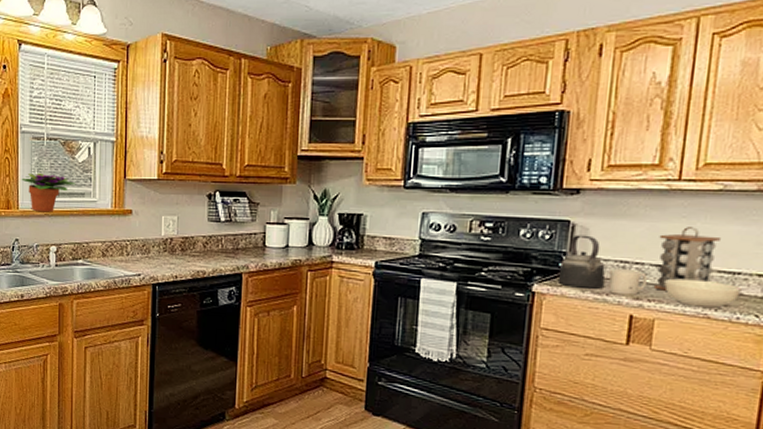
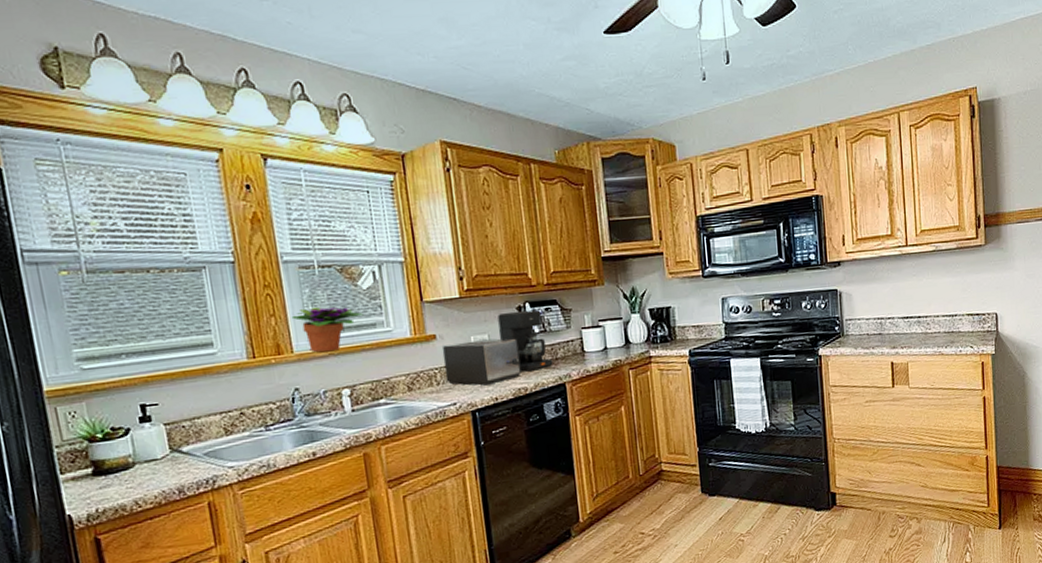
toaster: none [136,220,203,263] -> present [443,338,521,386]
coffee maker: none [188,198,234,257] -> present [498,310,553,372]
kettle: present [557,235,606,289] -> none [836,300,870,347]
mug: present [608,268,648,297] -> none [872,323,899,347]
spice rack: present [653,227,720,291] -> none [900,283,940,338]
bowl: present [663,278,741,309] -> none [909,324,959,348]

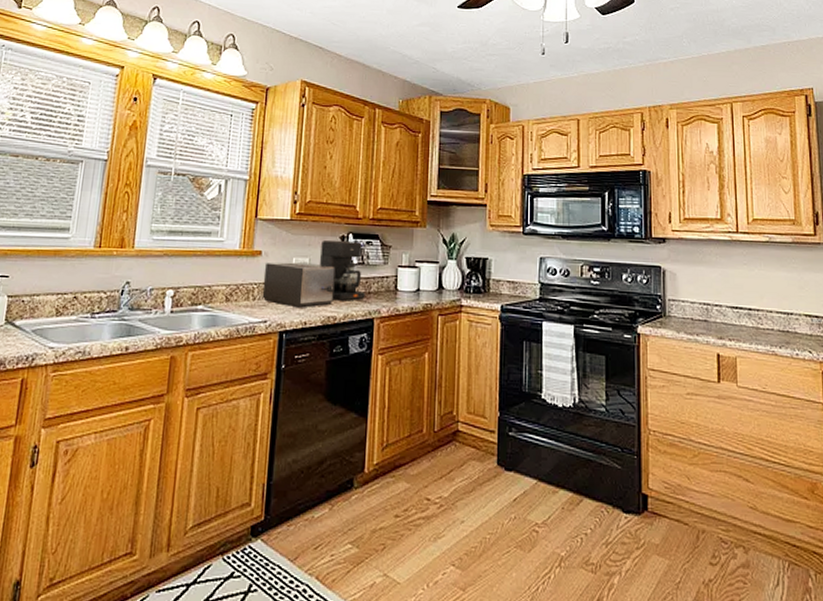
potted flower: present [291,306,364,353] -> none [140,209,203,252]

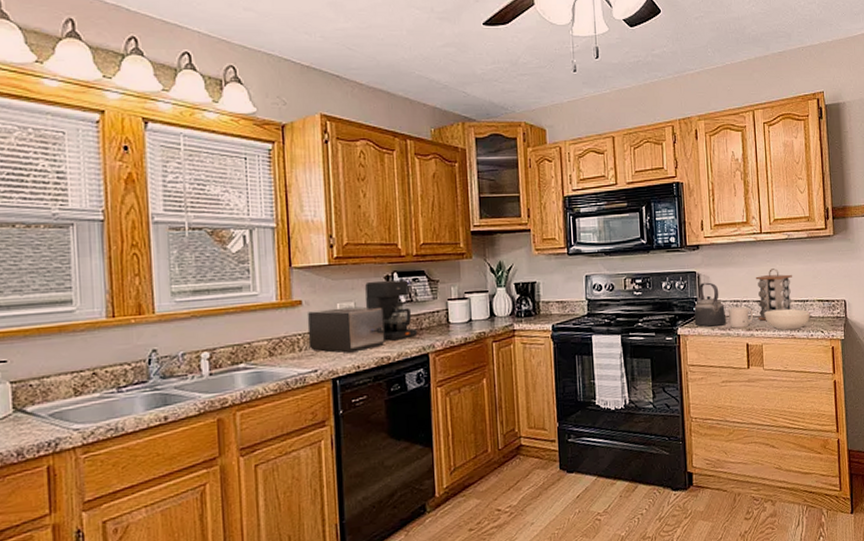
kettle: none [657,279,695,330] -> present [694,282,727,327]
mug: none [697,310,727,337] -> present [728,306,754,329]
spice rack: none [729,273,774,330] -> present [755,268,792,321]
bowl: none [738,319,795,346] -> present [763,308,810,331]

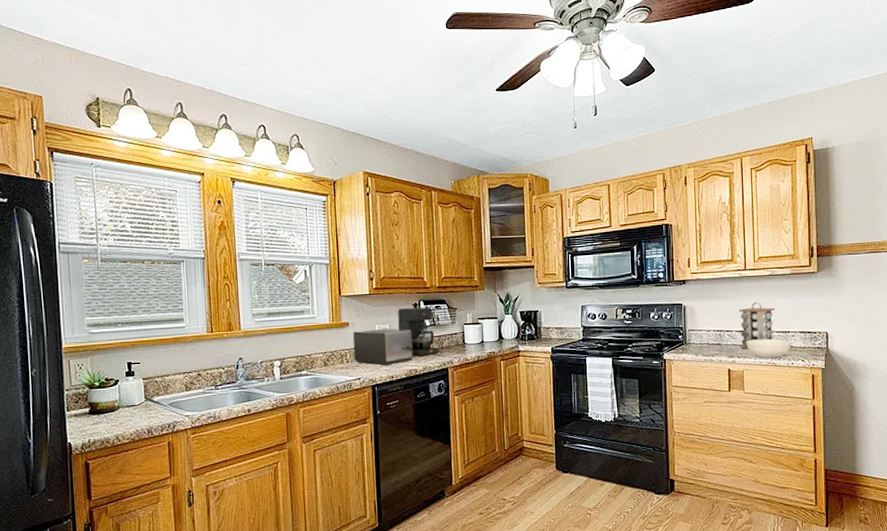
kettle: present [694,282,727,327] -> none [679,313,710,353]
mug: present [728,306,754,329] -> none [712,335,736,356]

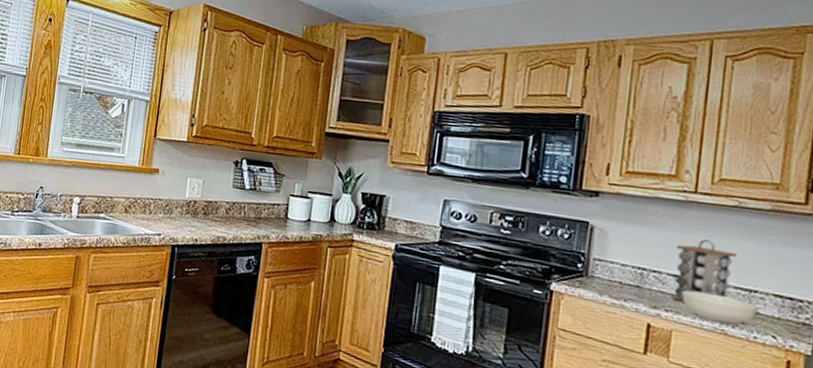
toaster: present [353,328,413,366] -> none [158,180,228,226]
coffee maker: present [398,307,439,357] -> none [213,164,256,224]

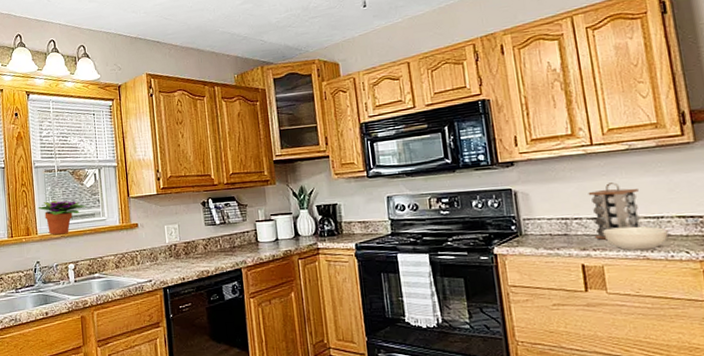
potted flower: none [53,123,107,164] -> present [38,200,86,235]

